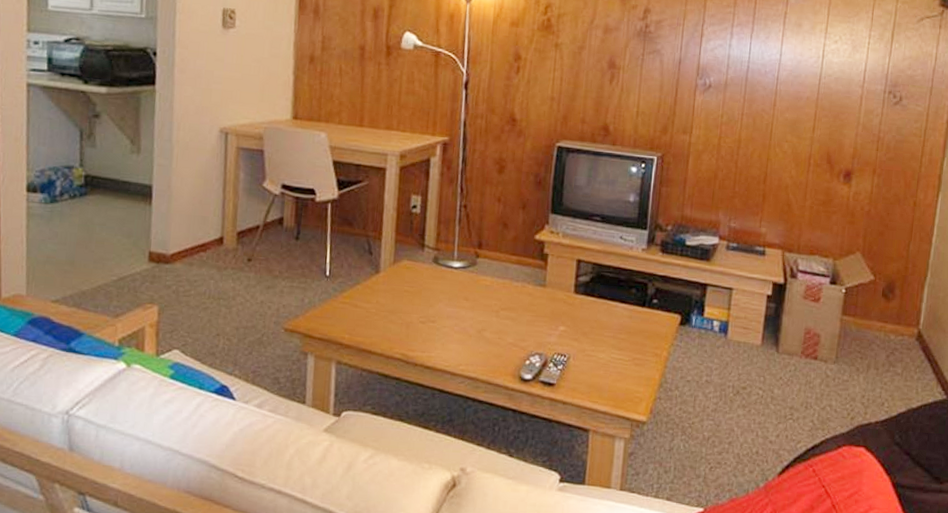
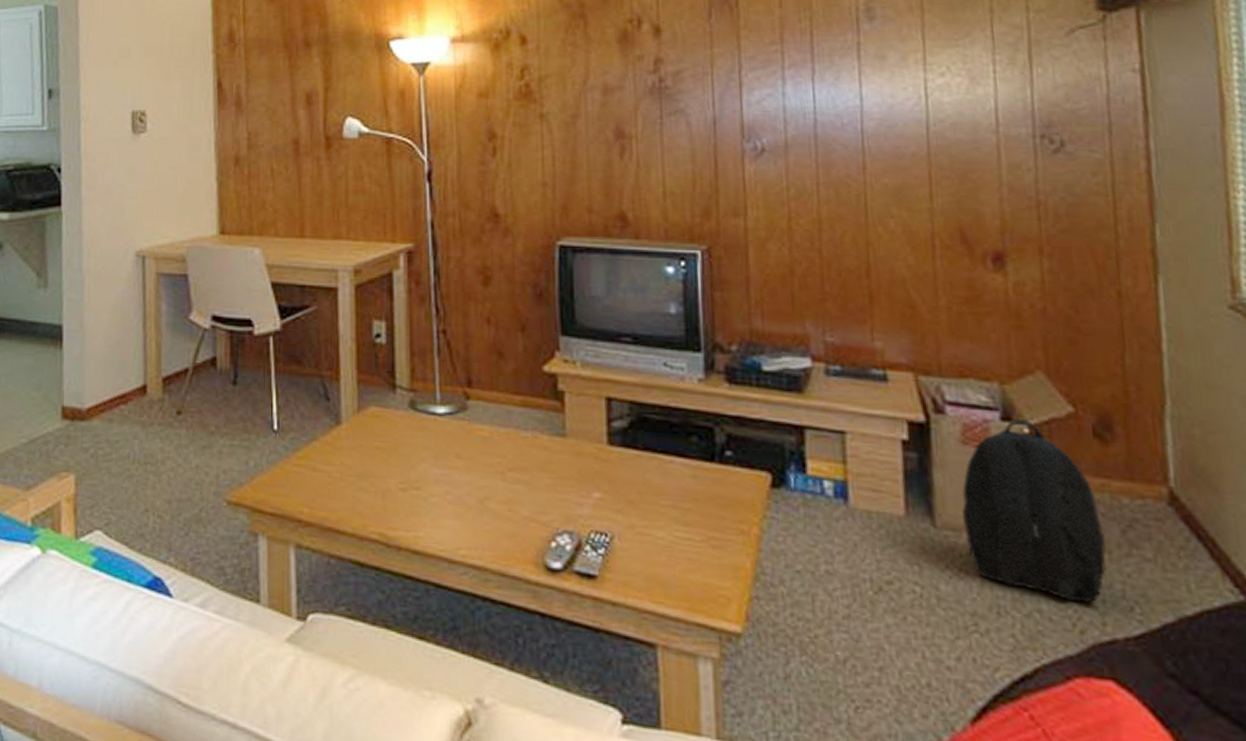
backpack: none [795,283,876,401] -> present [962,418,1106,603]

